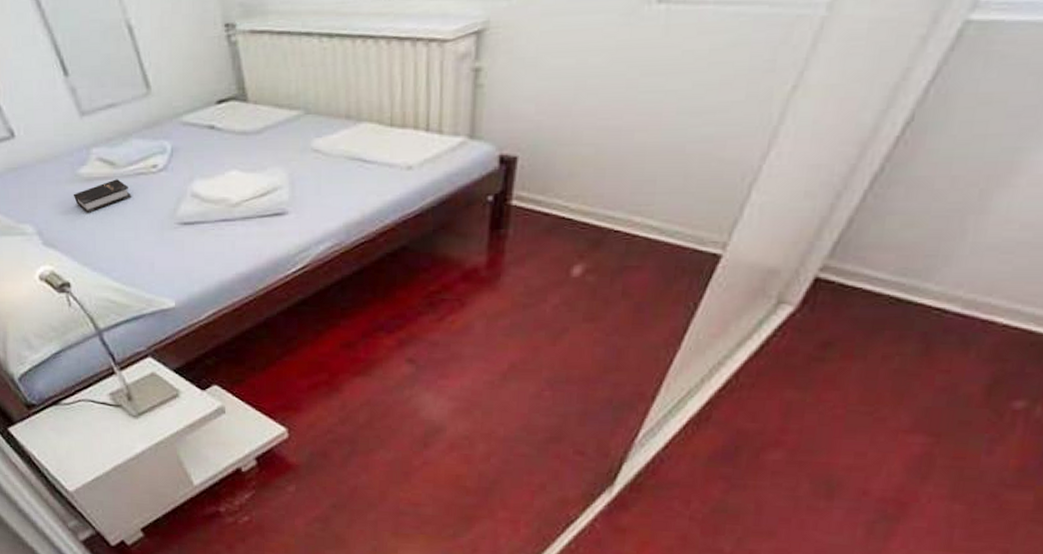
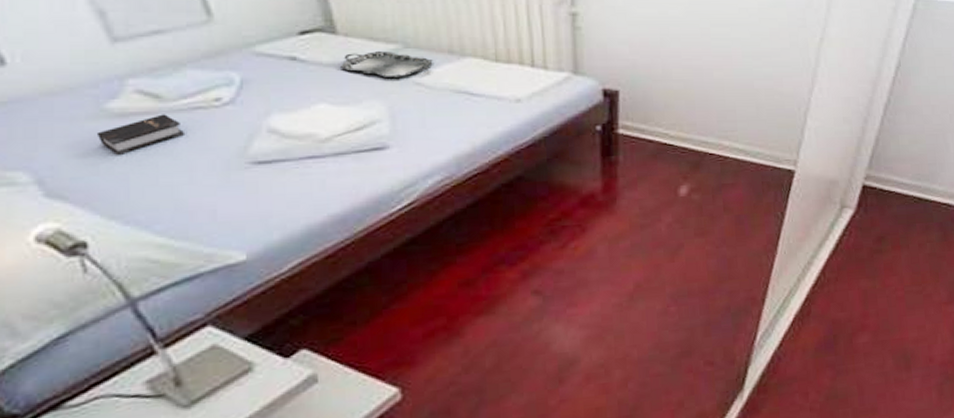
serving tray: none [249,117,331,146] -> present [339,50,433,79]

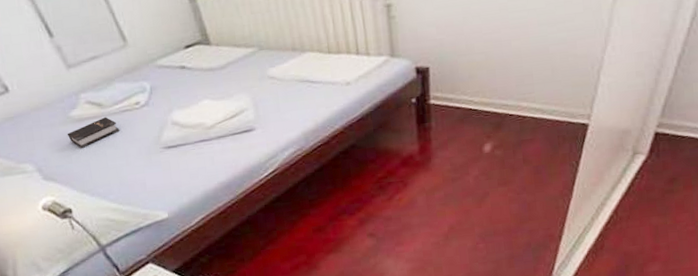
serving tray: present [339,50,433,79] -> none [215,54,281,75]

